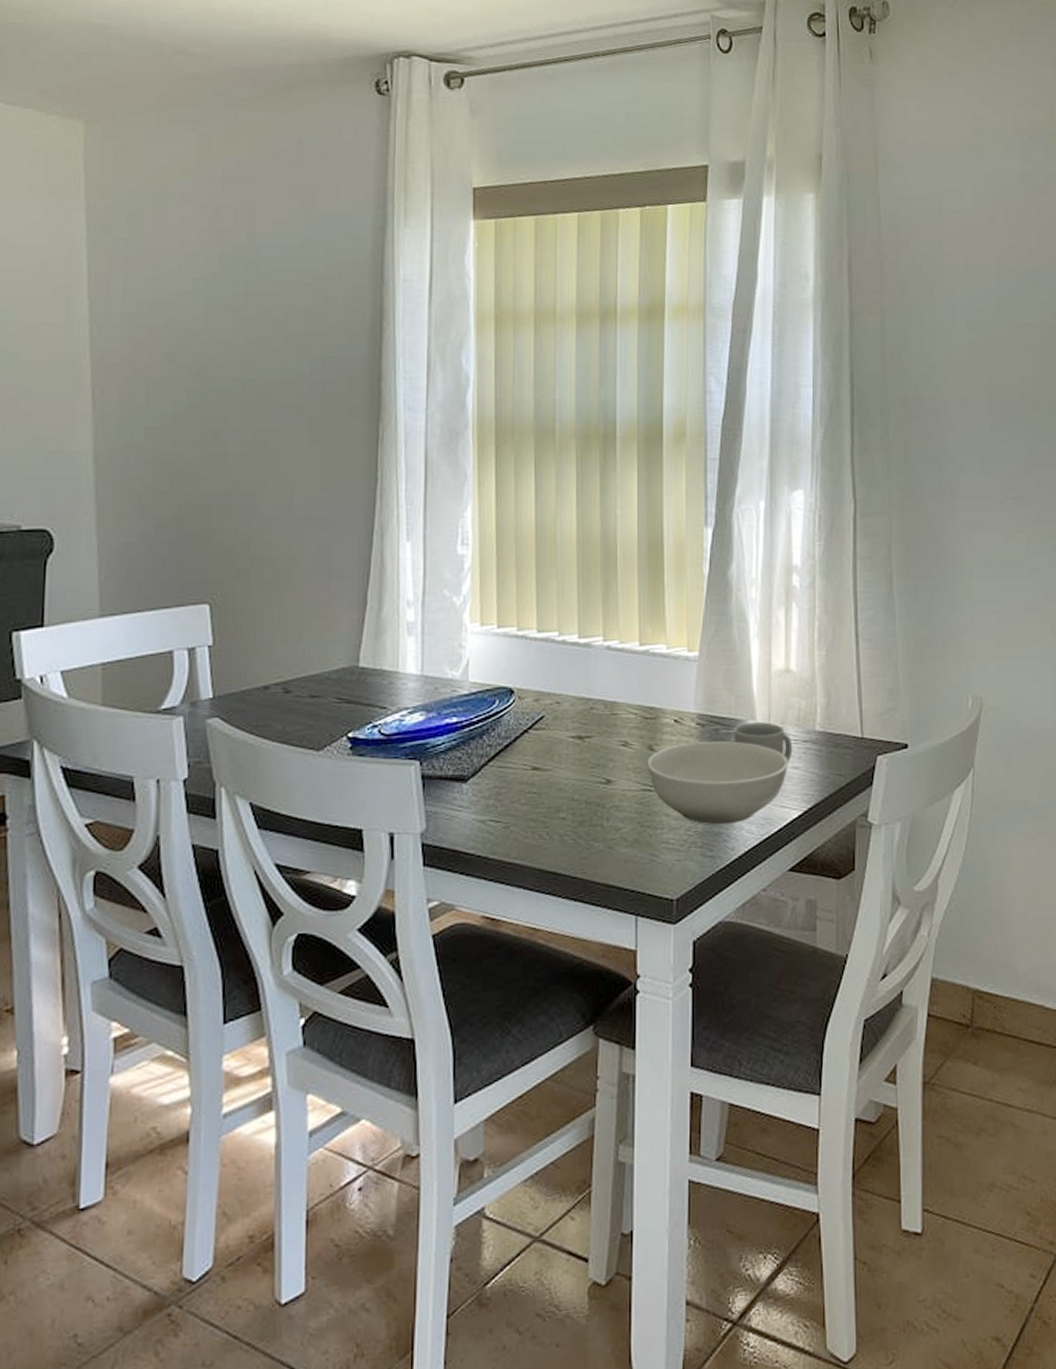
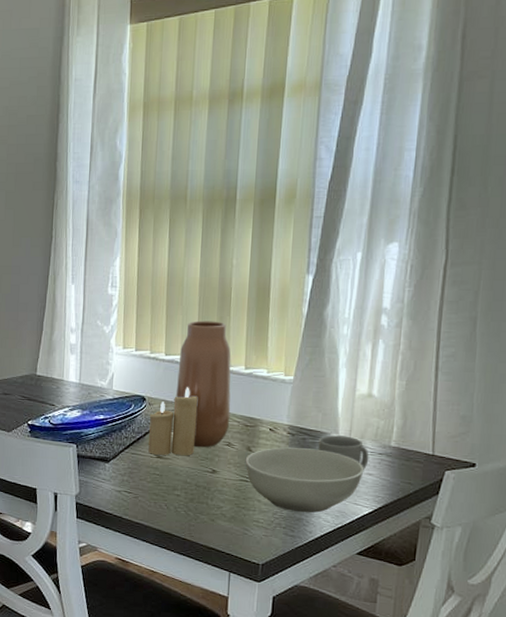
candle: none [519,672,583,766] -> present [148,387,198,456]
vase: none [553,586,625,752] -> present [175,320,231,448]

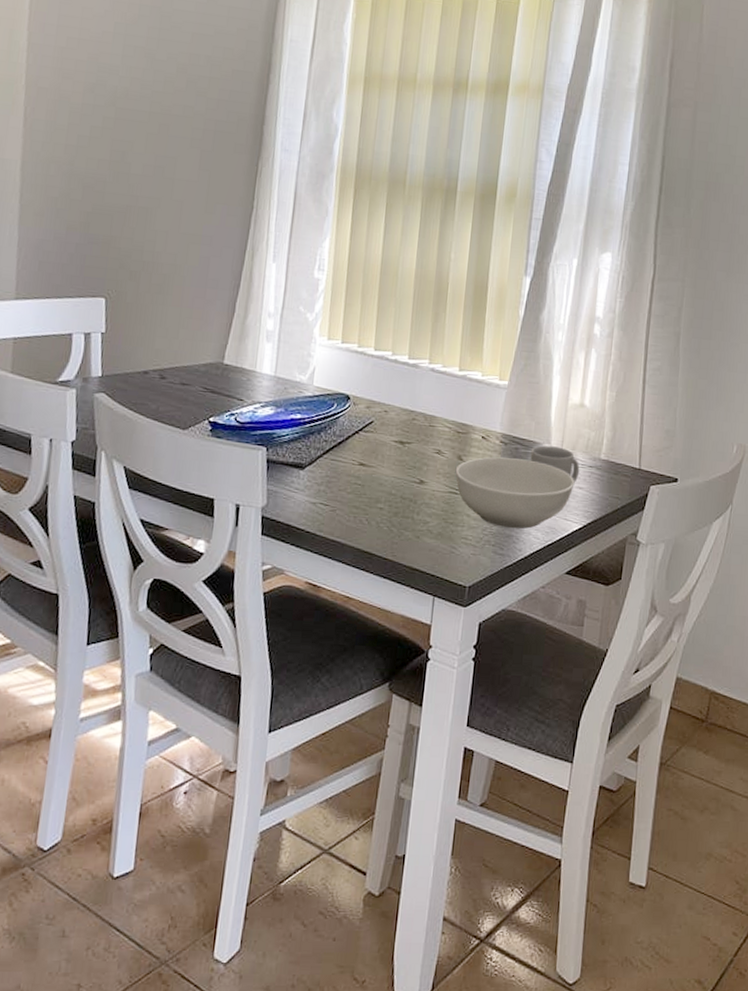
candle: present [148,387,198,456] -> none [350,387,408,465]
vase: present [175,320,231,448] -> none [383,315,445,455]

